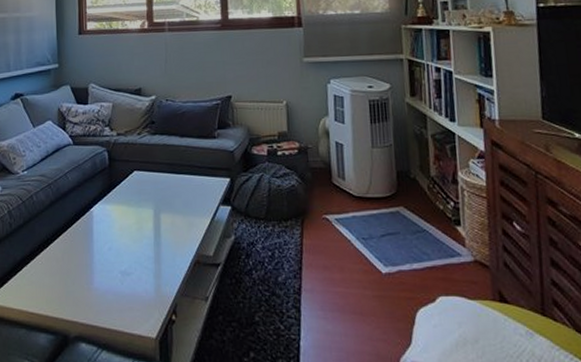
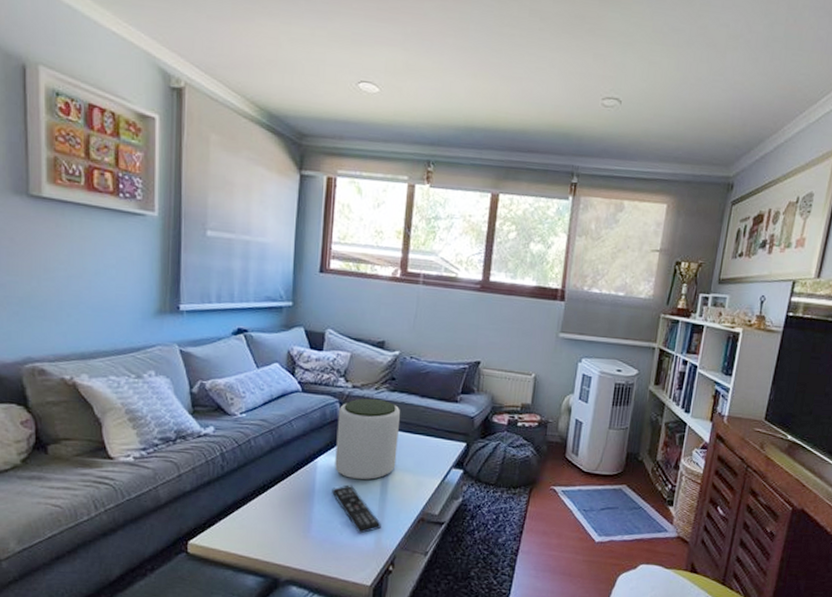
plant pot: none [107,143,166,226] -> present [335,398,401,481]
remote control: none [109,231,159,282] -> present [332,484,381,534]

